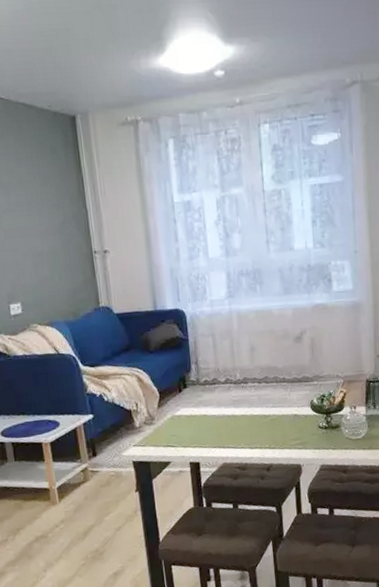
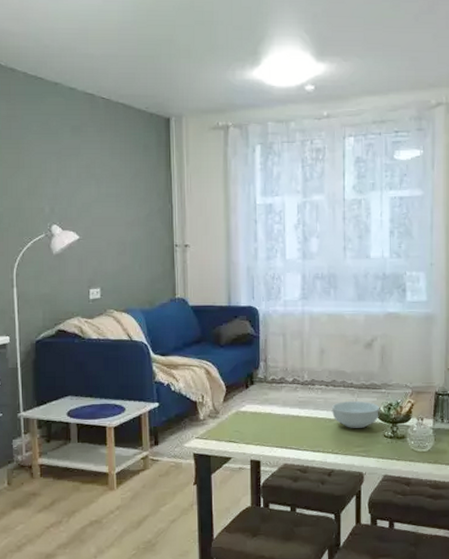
cereal bowl: none [266,395,314,423] -> present [332,401,380,428]

